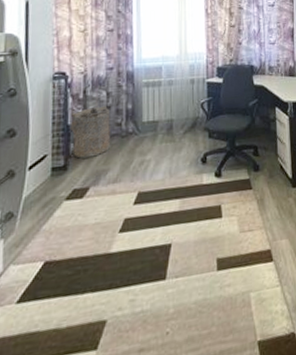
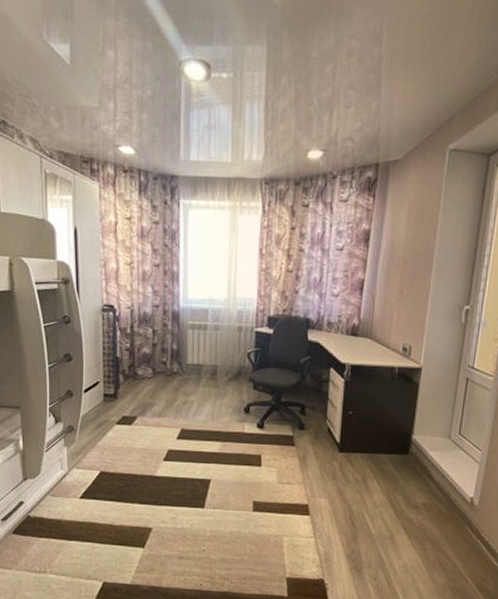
laundry hamper: present [69,105,110,159] -> none [118,343,156,390]

